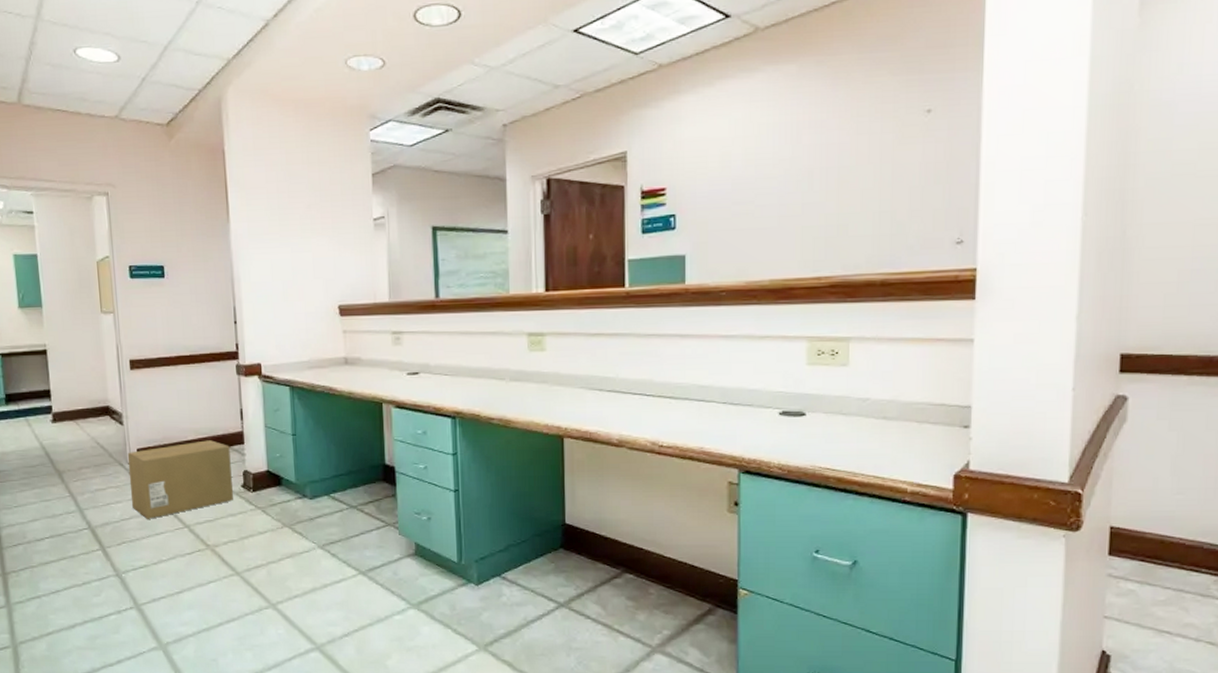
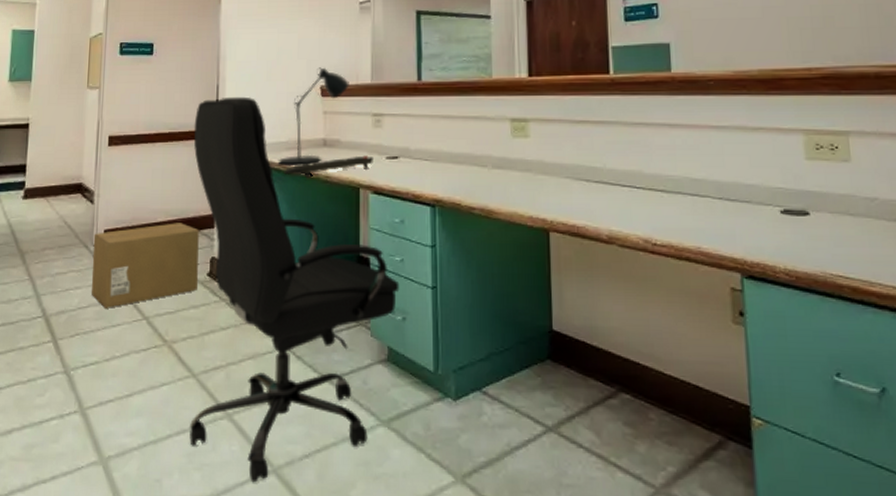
office chair: none [214,317,424,658] -> present [189,96,400,483]
desk lamp: none [301,286,367,384] -> present [278,67,349,165]
computer keyboard: none [308,372,395,395] -> present [284,155,373,178]

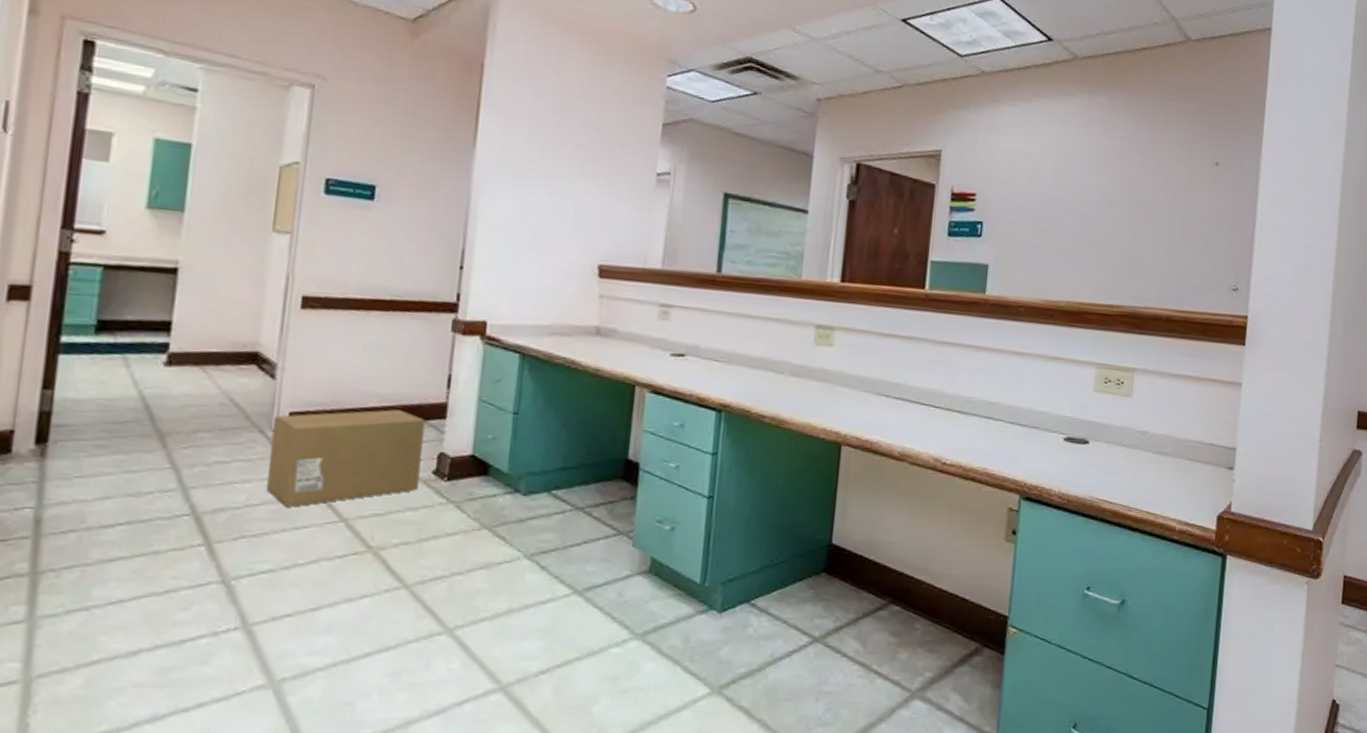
office chair: present [189,96,400,483] -> none [395,264,672,702]
desk lamp: present [278,67,349,165] -> none [536,243,635,354]
computer keyboard: present [284,155,373,178] -> none [543,349,655,369]

